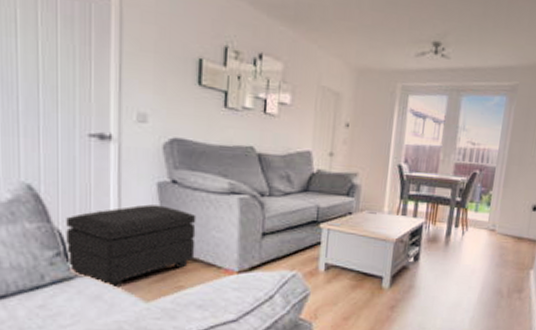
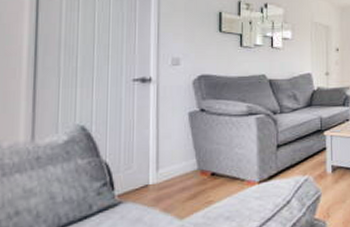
footstool: present [66,204,197,289] -> none [112,131,222,211]

